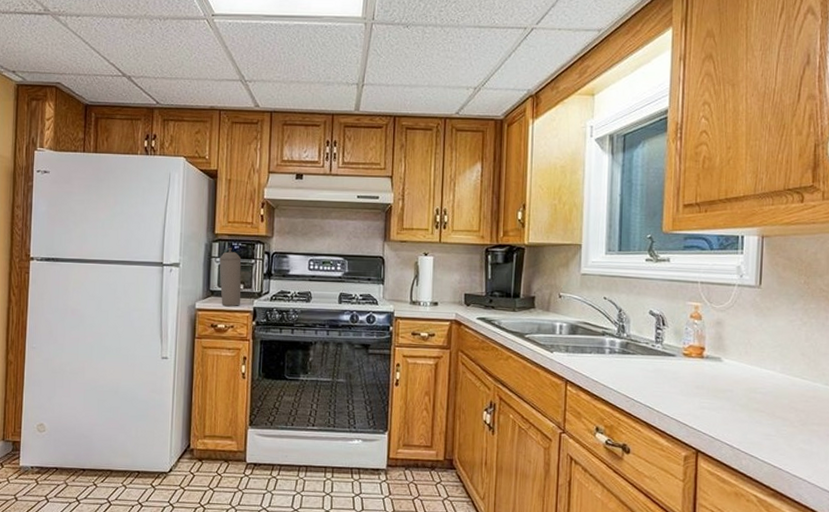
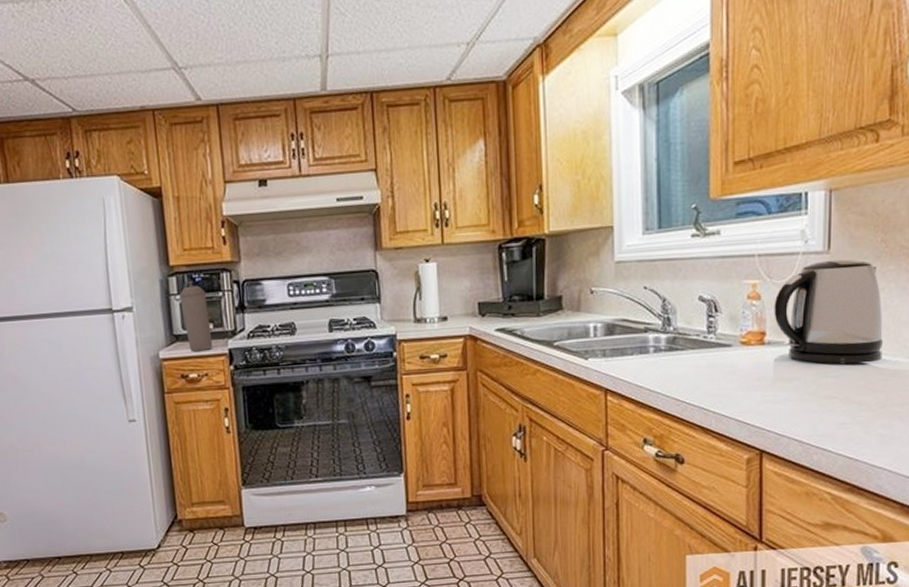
kettle: none [712,293,805,385] -> present [774,259,883,365]

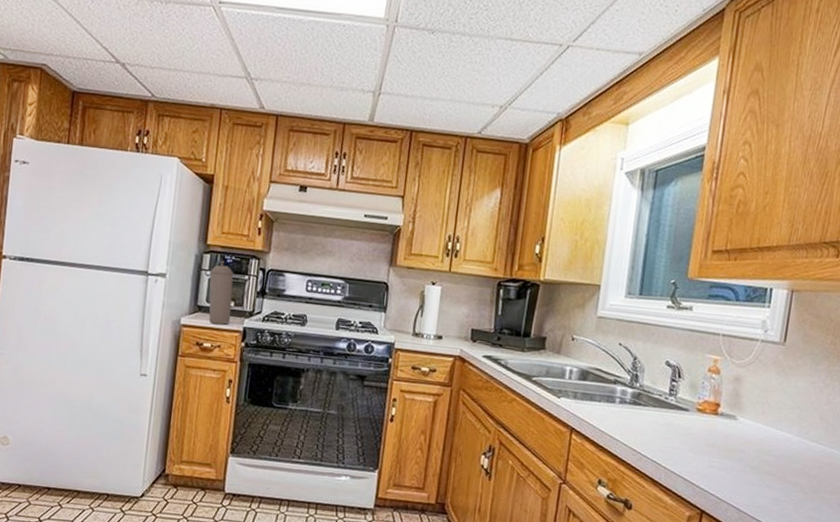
kettle: present [774,259,883,365] -> none [729,351,825,450]

